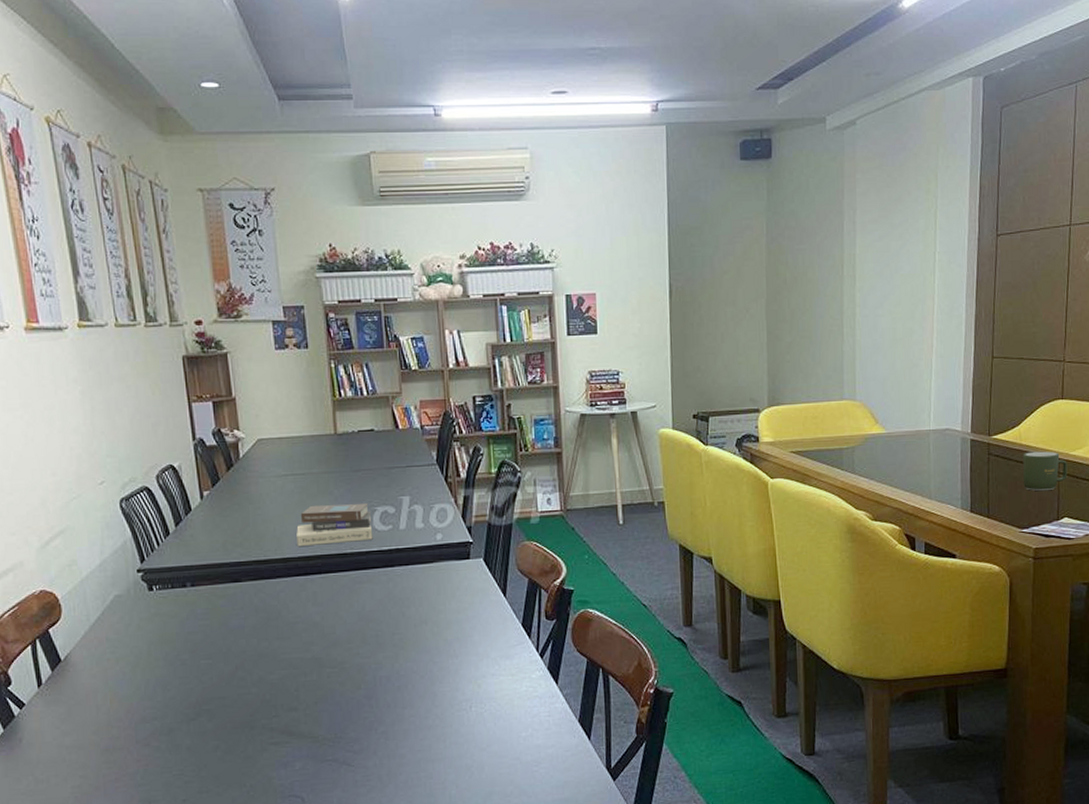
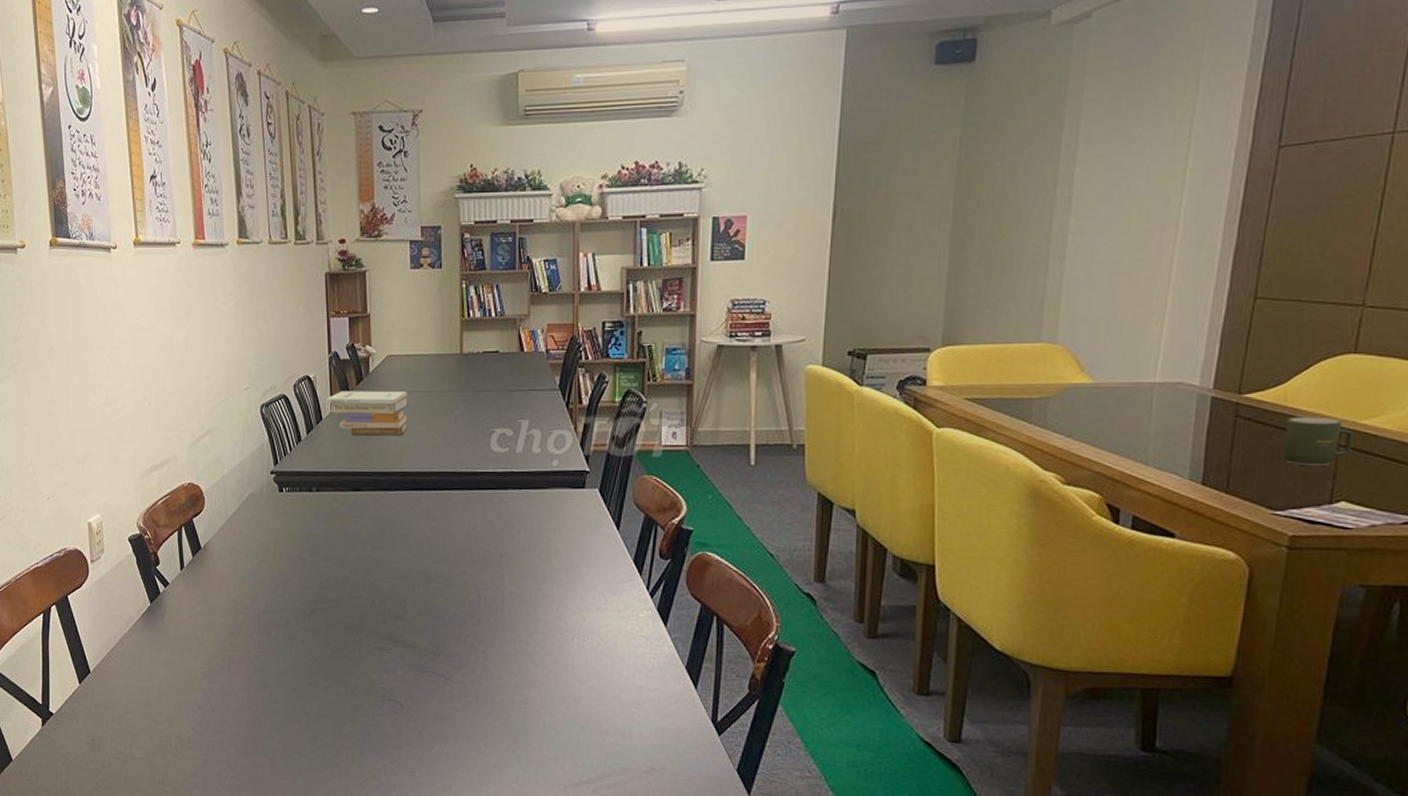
books: none [193,475,286,526] -> present [325,390,408,437]
books: present [296,502,373,547] -> none [416,422,490,463]

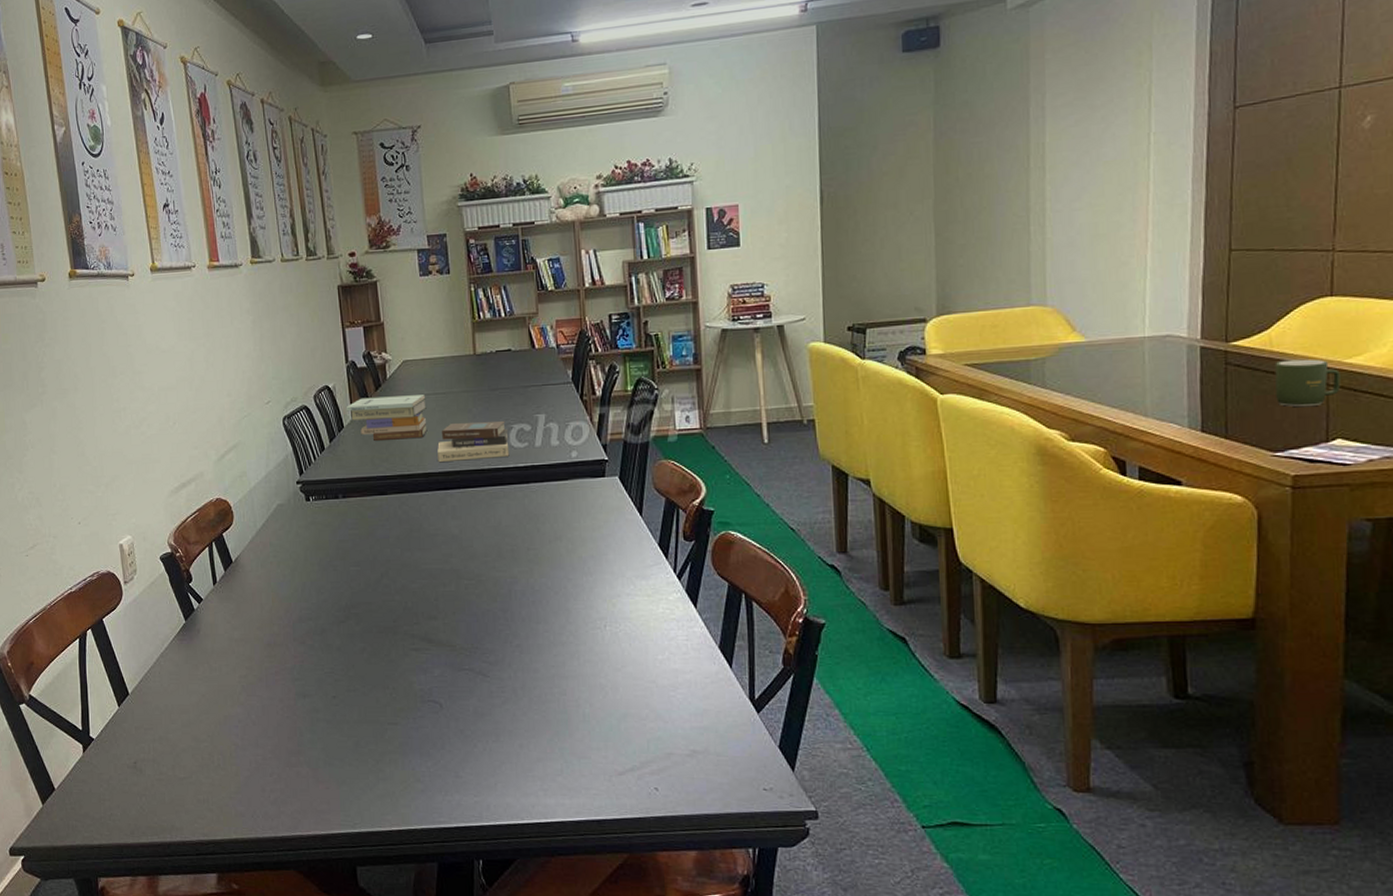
books: none [416,422,490,463] -> present [437,420,510,463]

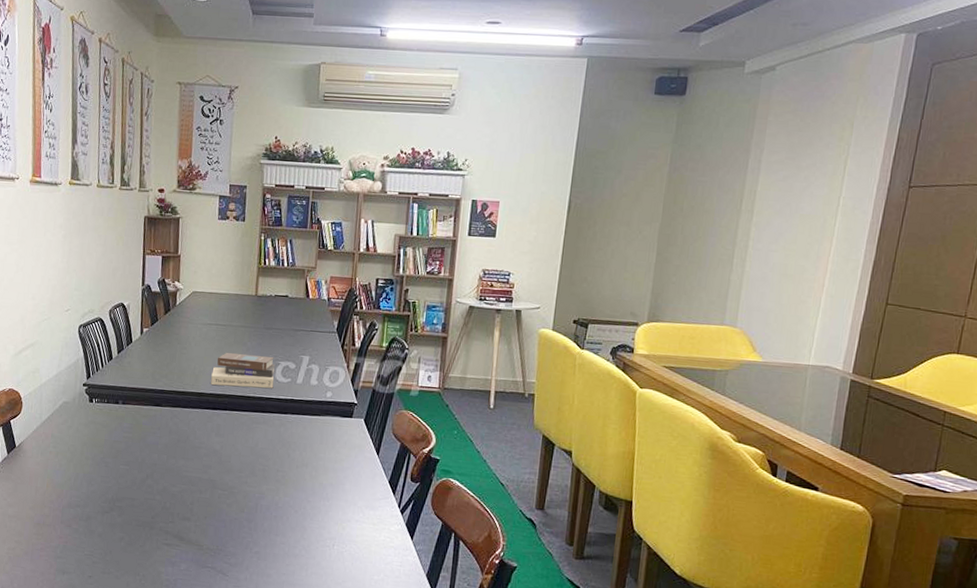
books: present [345,395,428,442] -> none [136,318,208,362]
mug: present [1275,359,1341,408] -> none [902,400,954,442]

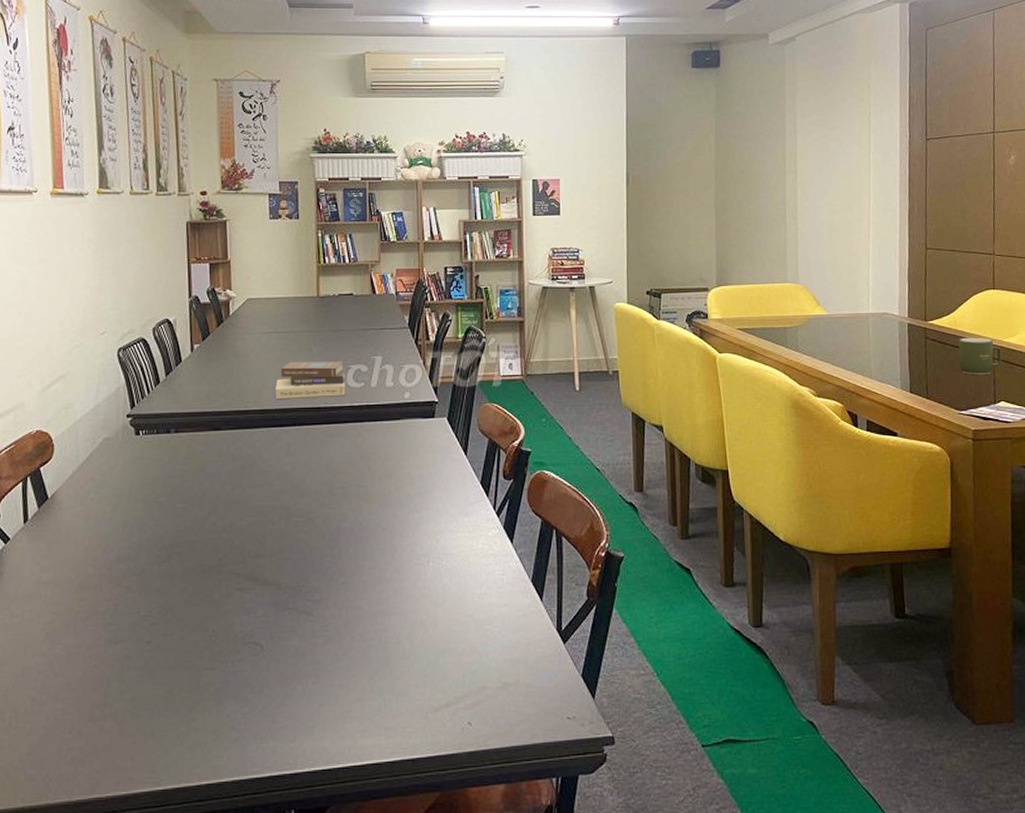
mug: none [902,400,954,442] -> present [958,337,1002,376]

